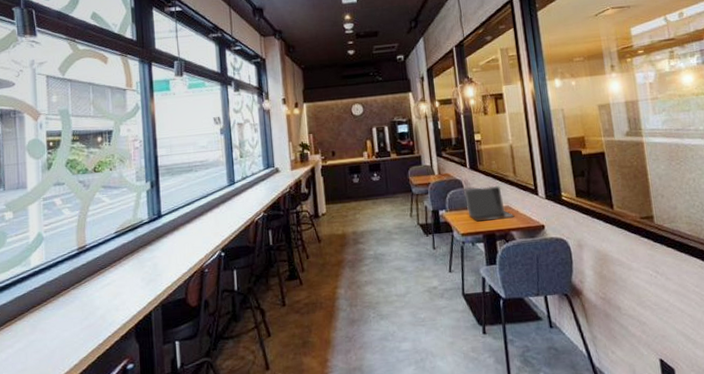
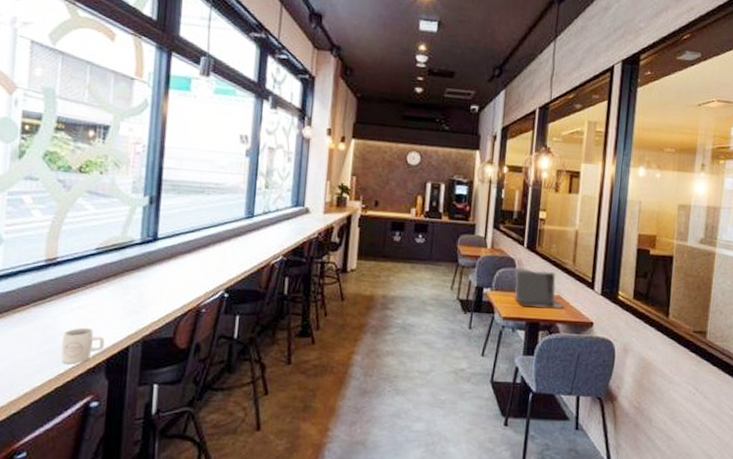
mug: none [98,300,131,334] -> present [61,327,104,364]

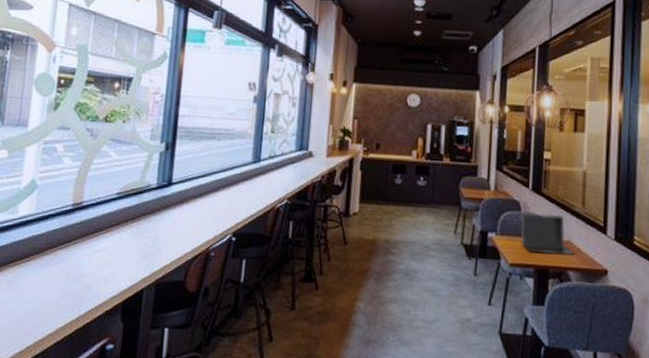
mug: present [61,327,104,364] -> none [82,269,121,306]

